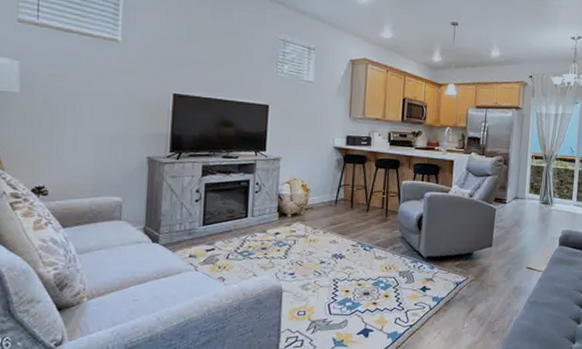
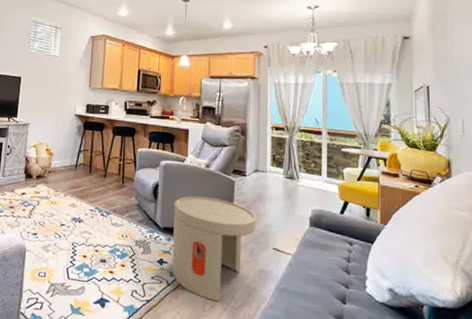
side table: none [433,225,514,318] -> present [171,196,256,301]

